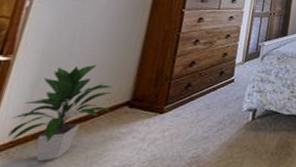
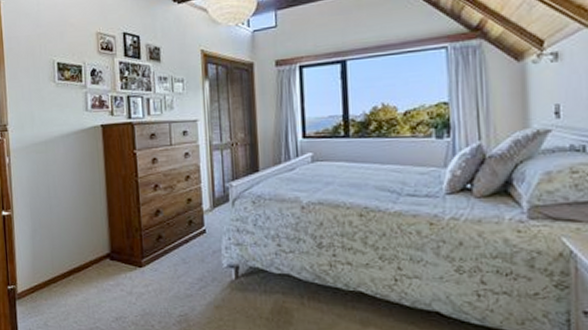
indoor plant: present [8,64,113,162] -> none [26,216,96,307]

